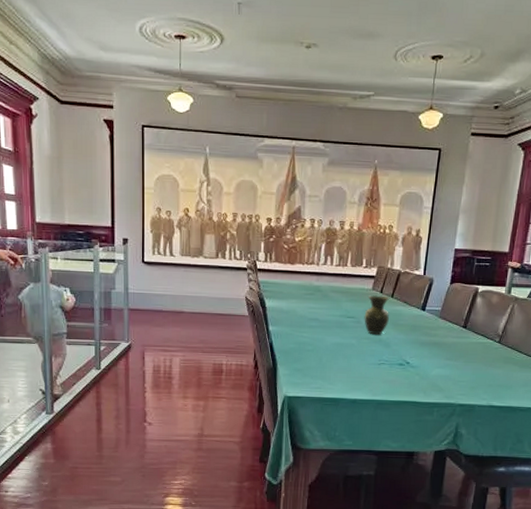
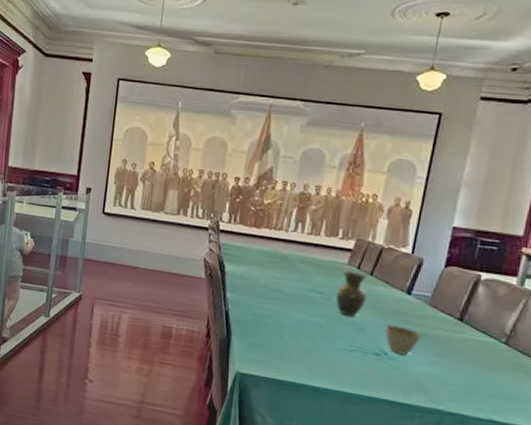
cup: none [406,338,435,363] -> present [385,325,421,356]

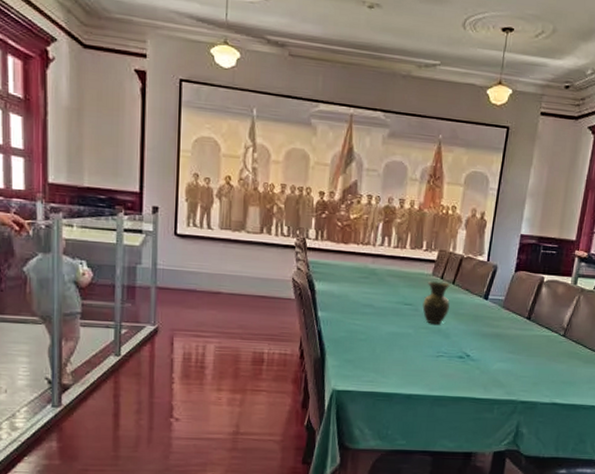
cup: present [385,325,421,356] -> none [467,329,497,356]

